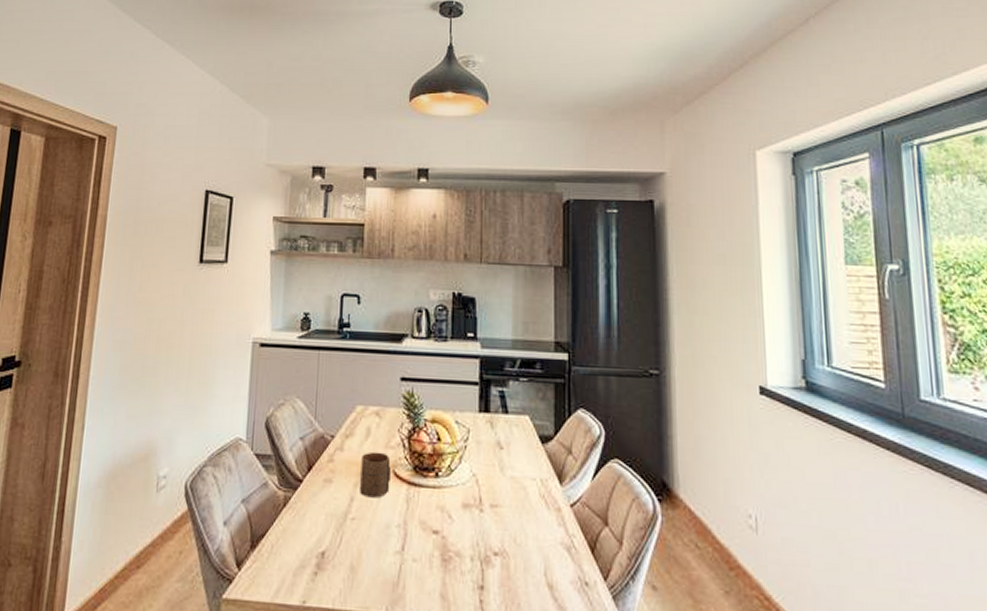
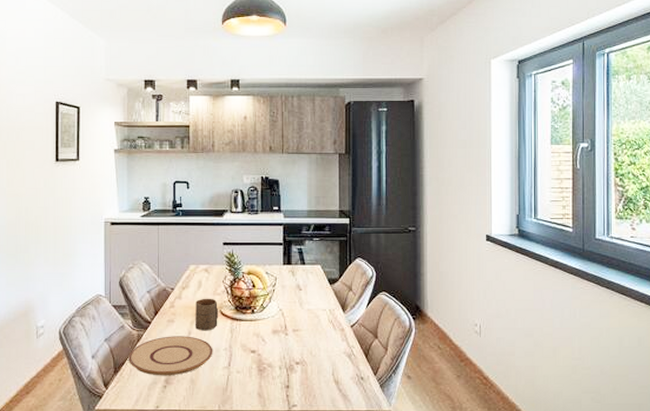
plate: none [270,501,382,559] -> present [128,336,213,376]

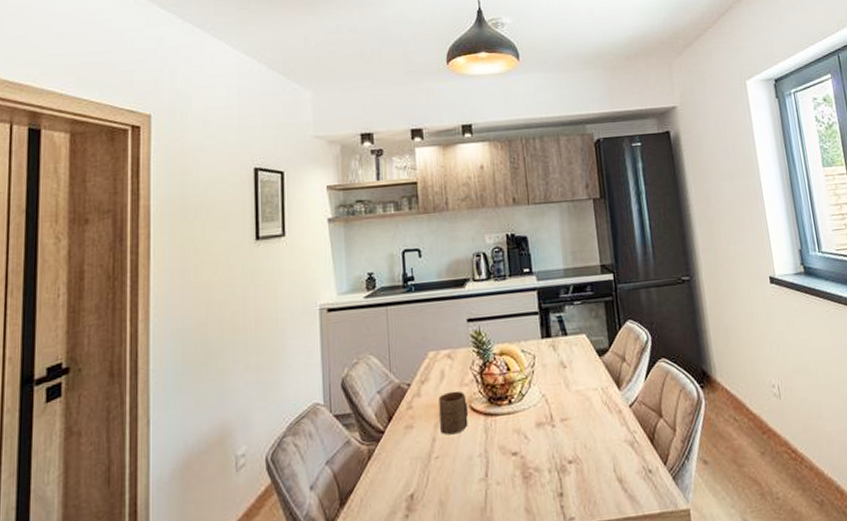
plate: present [128,336,213,376] -> none [357,443,465,503]

